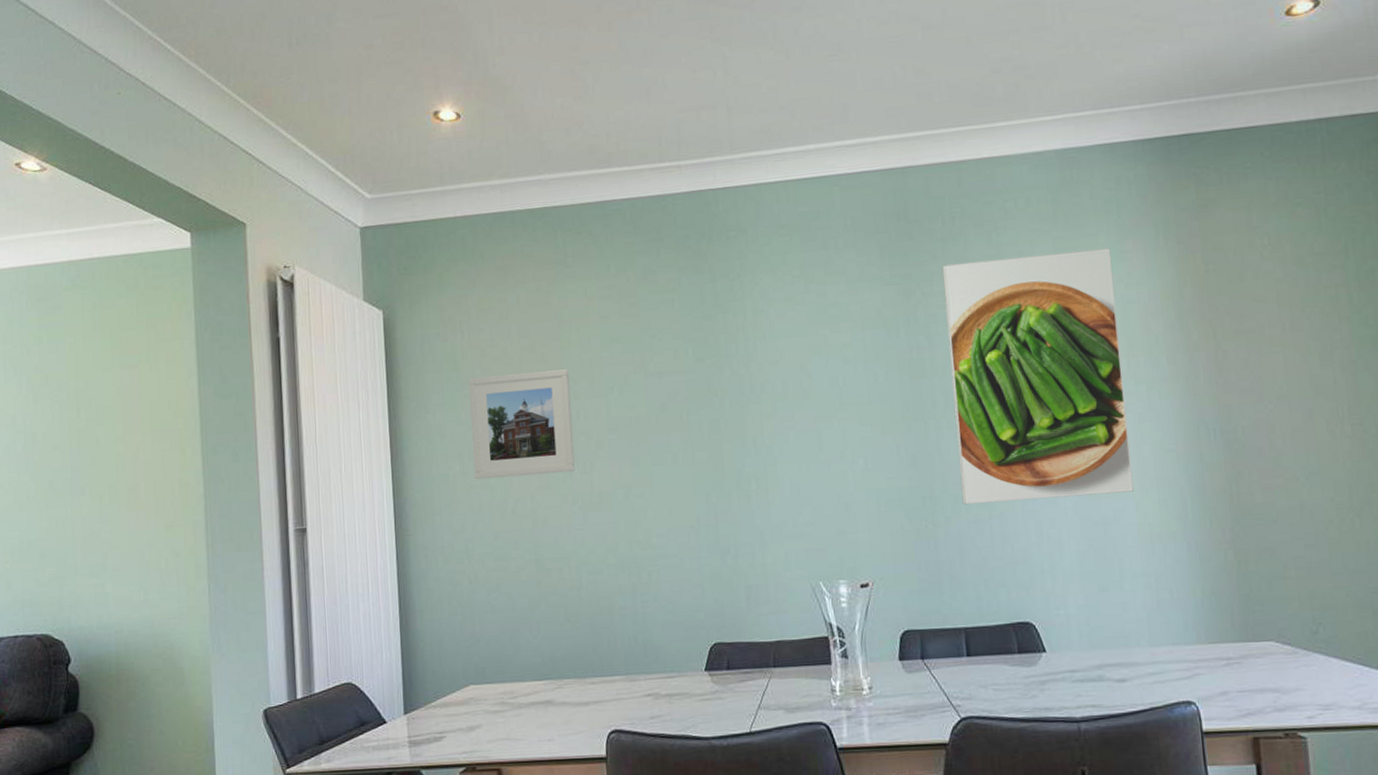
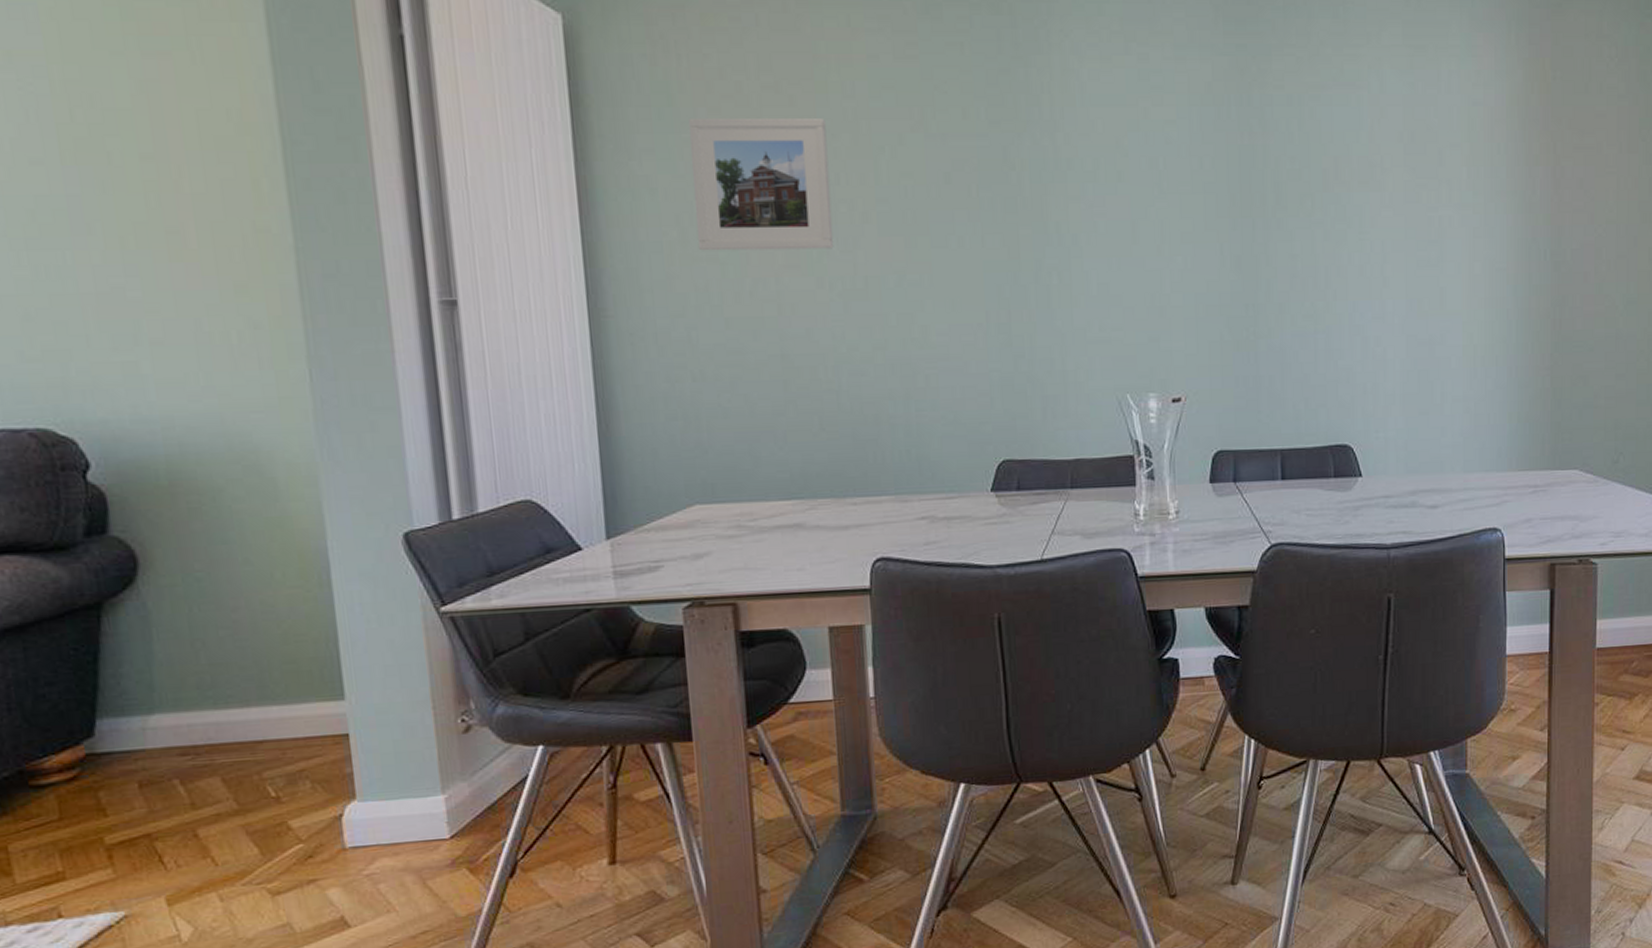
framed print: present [942,248,1134,505] -> none [1282,37,1462,316]

